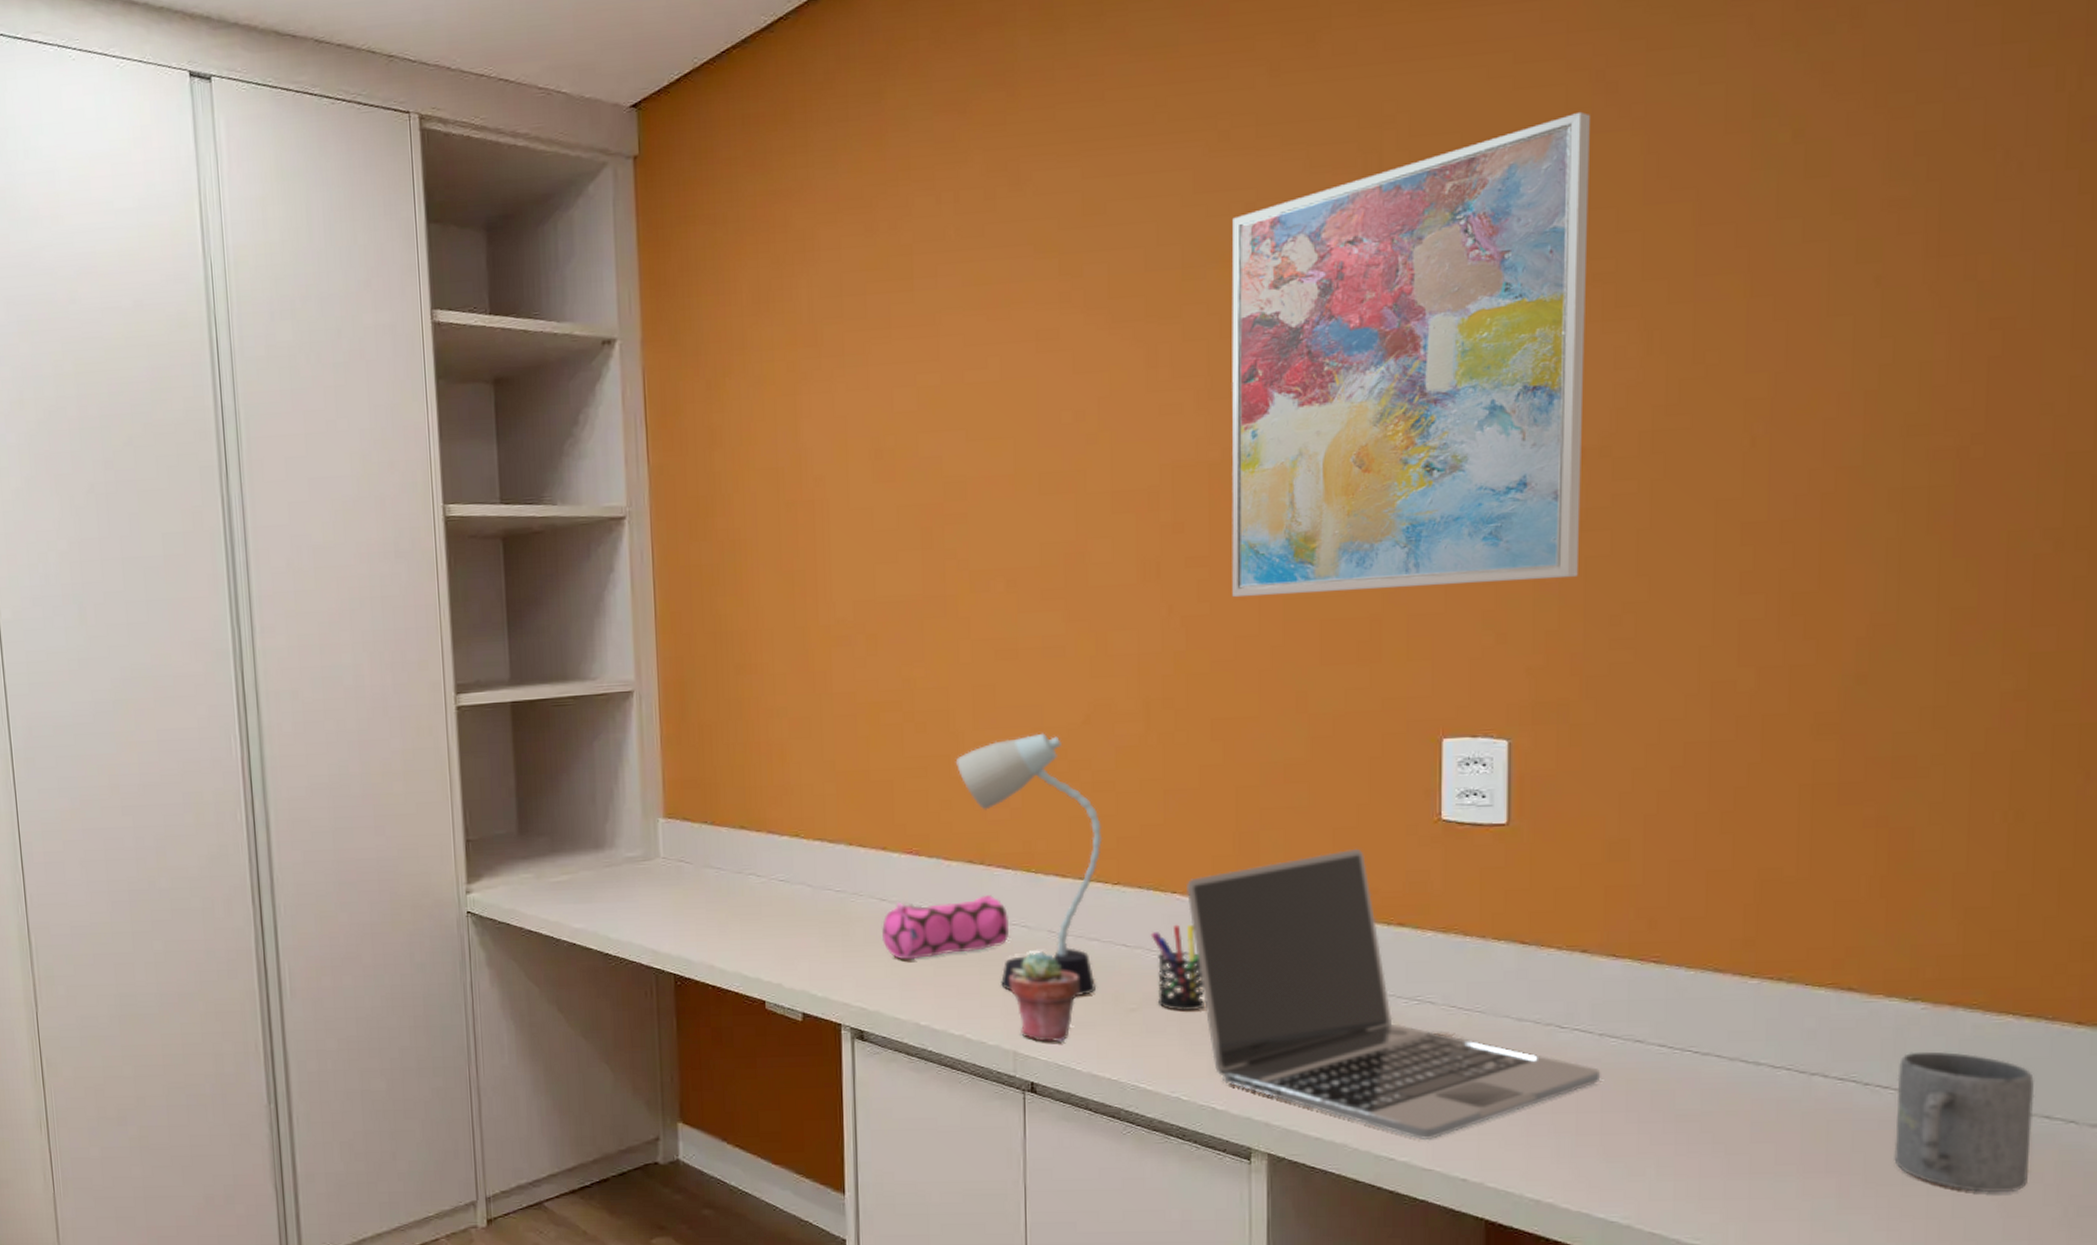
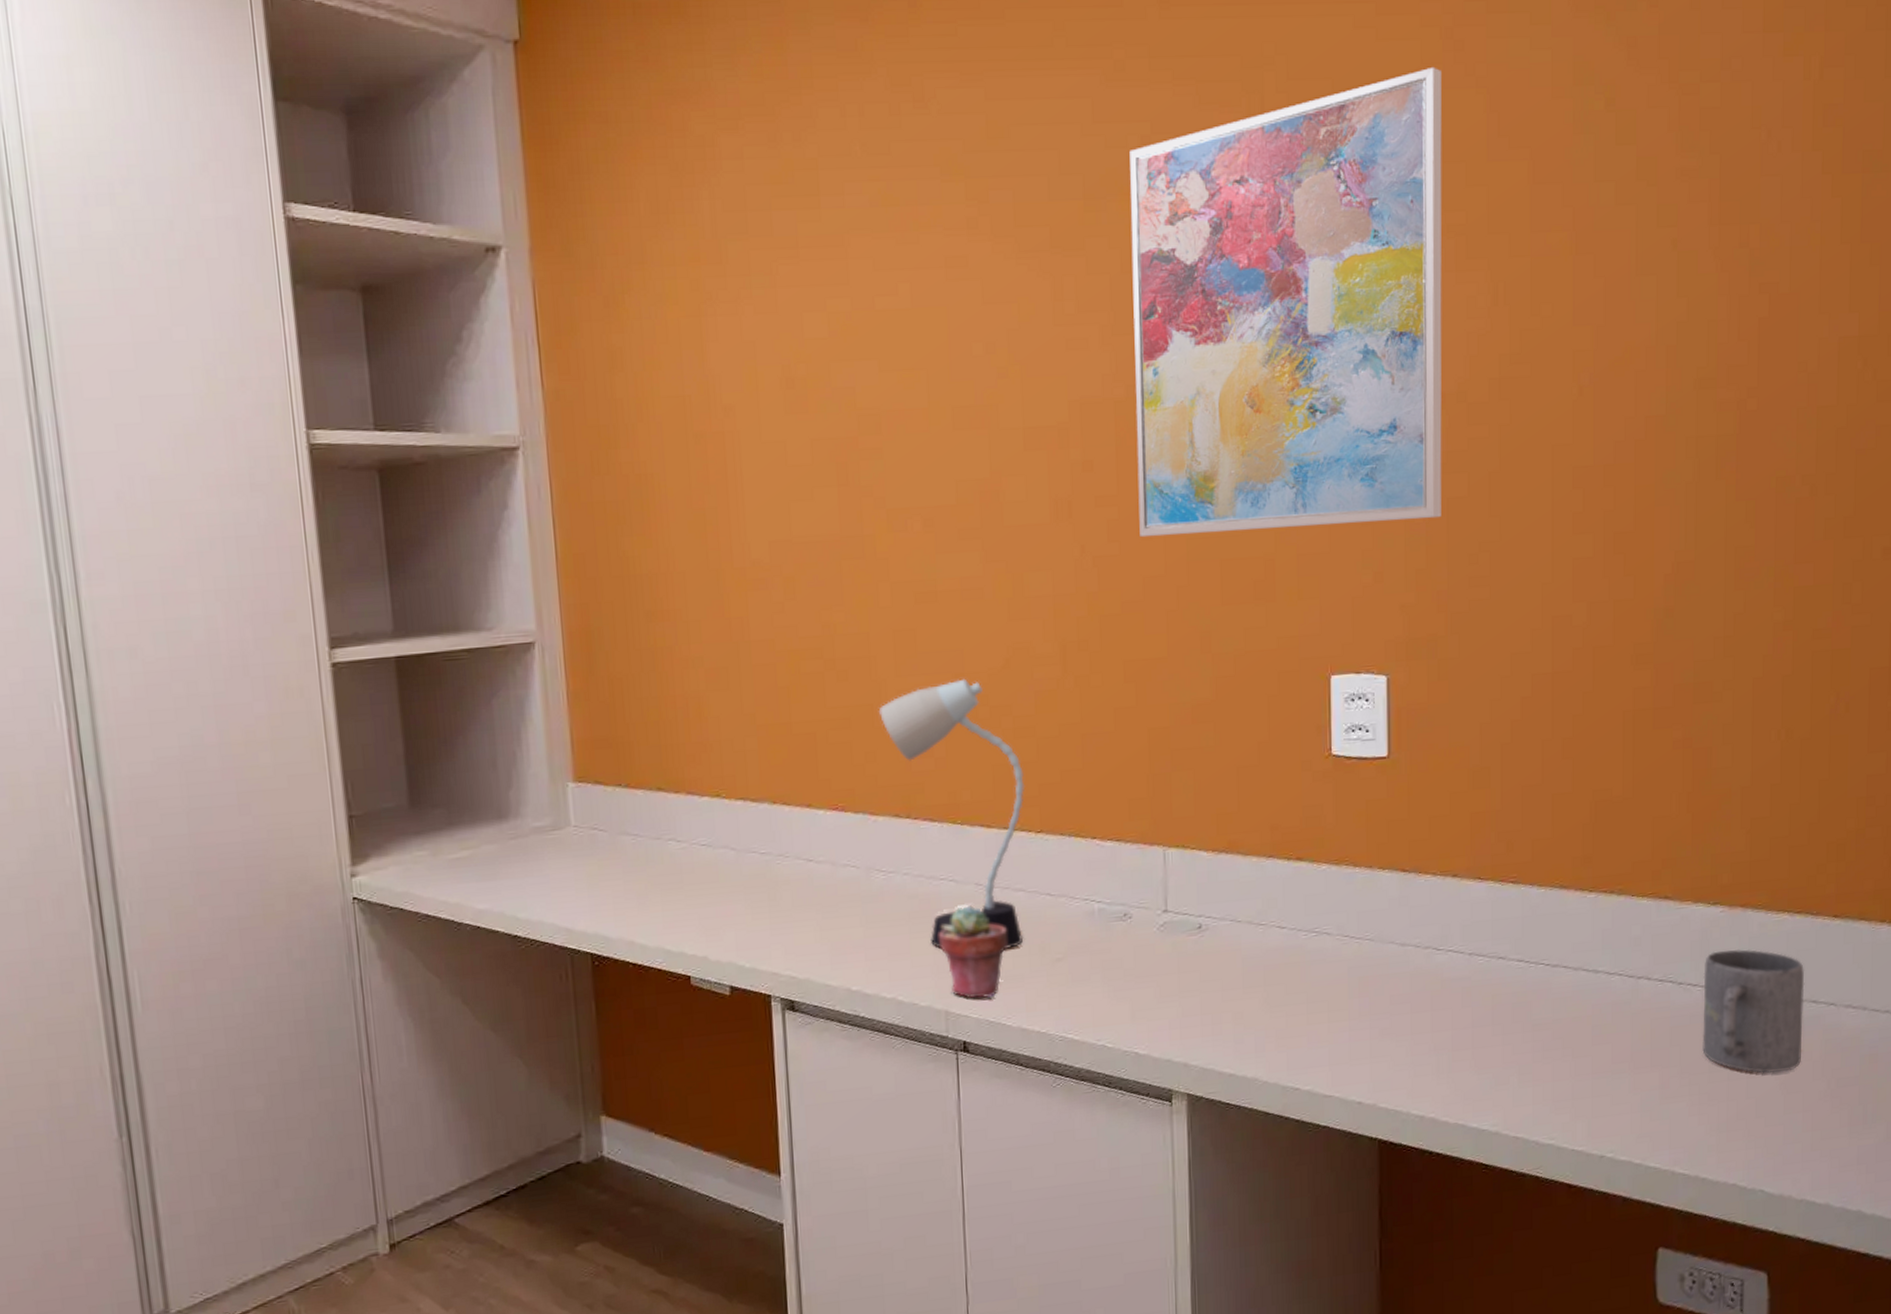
pencil case: present [882,895,1010,960] -> none [810,850,937,923]
pen holder: present [1150,924,1204,1010] -> none [1073,870,1125,957]
laptop: present [1187,849,1601,1141] -> none [1106,787,1471,1068]

